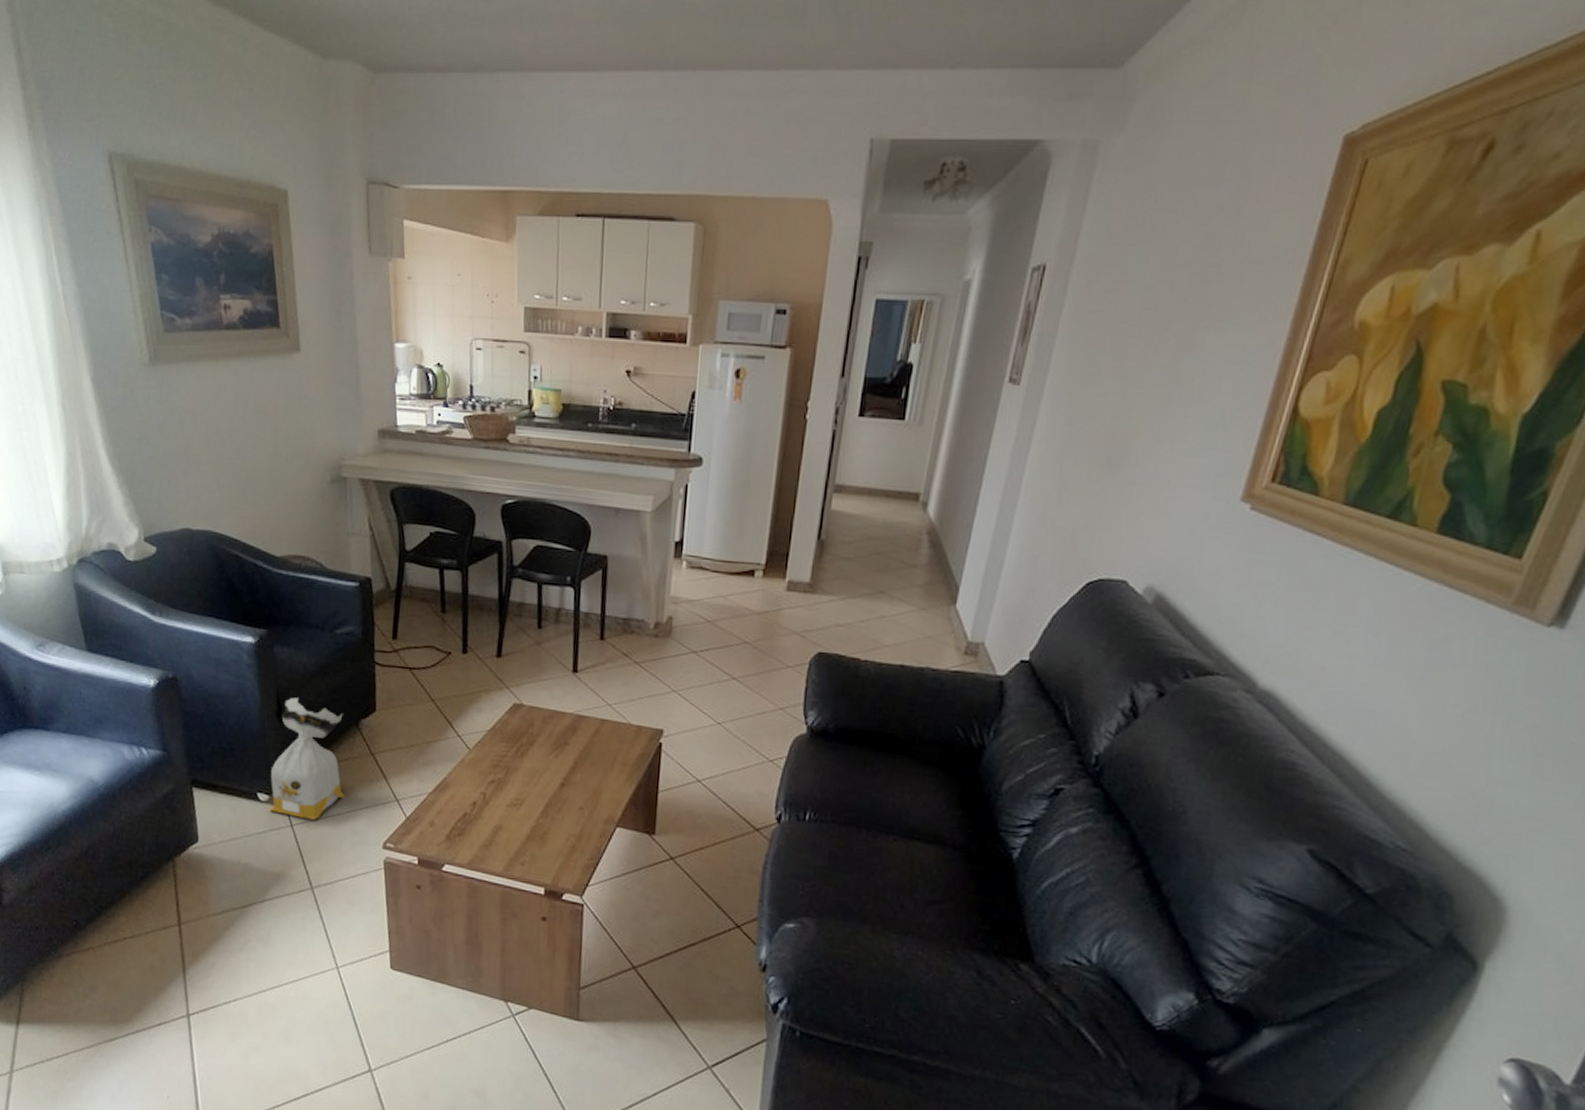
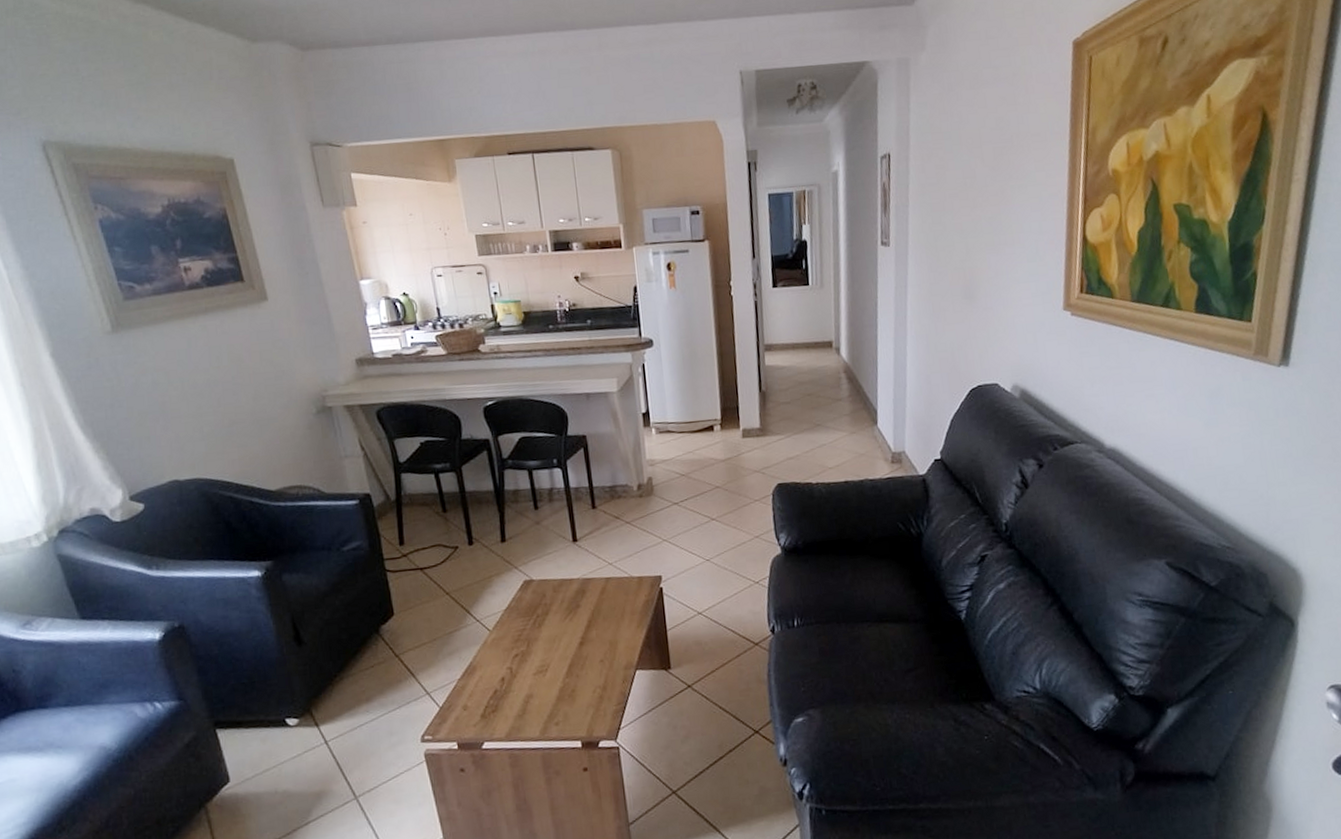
bag: present [269,697,345,820] -> none [296,619,375,734]

